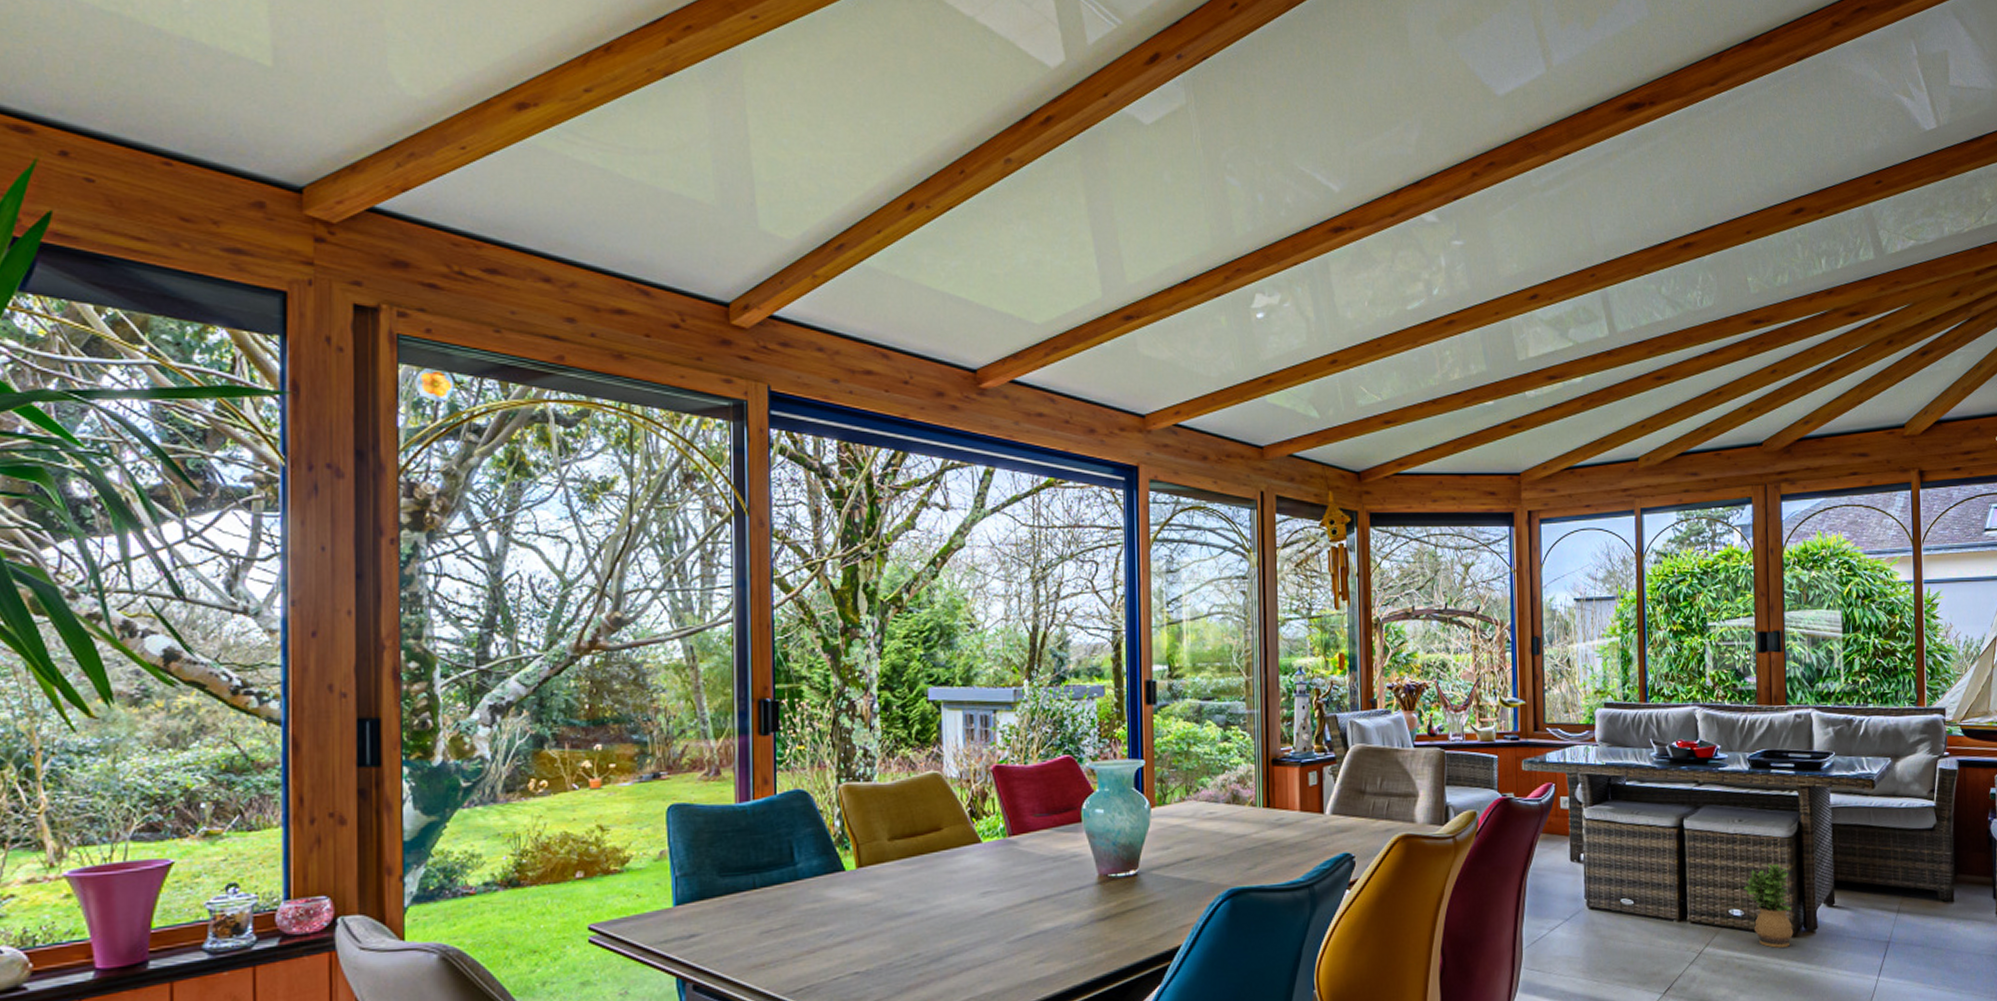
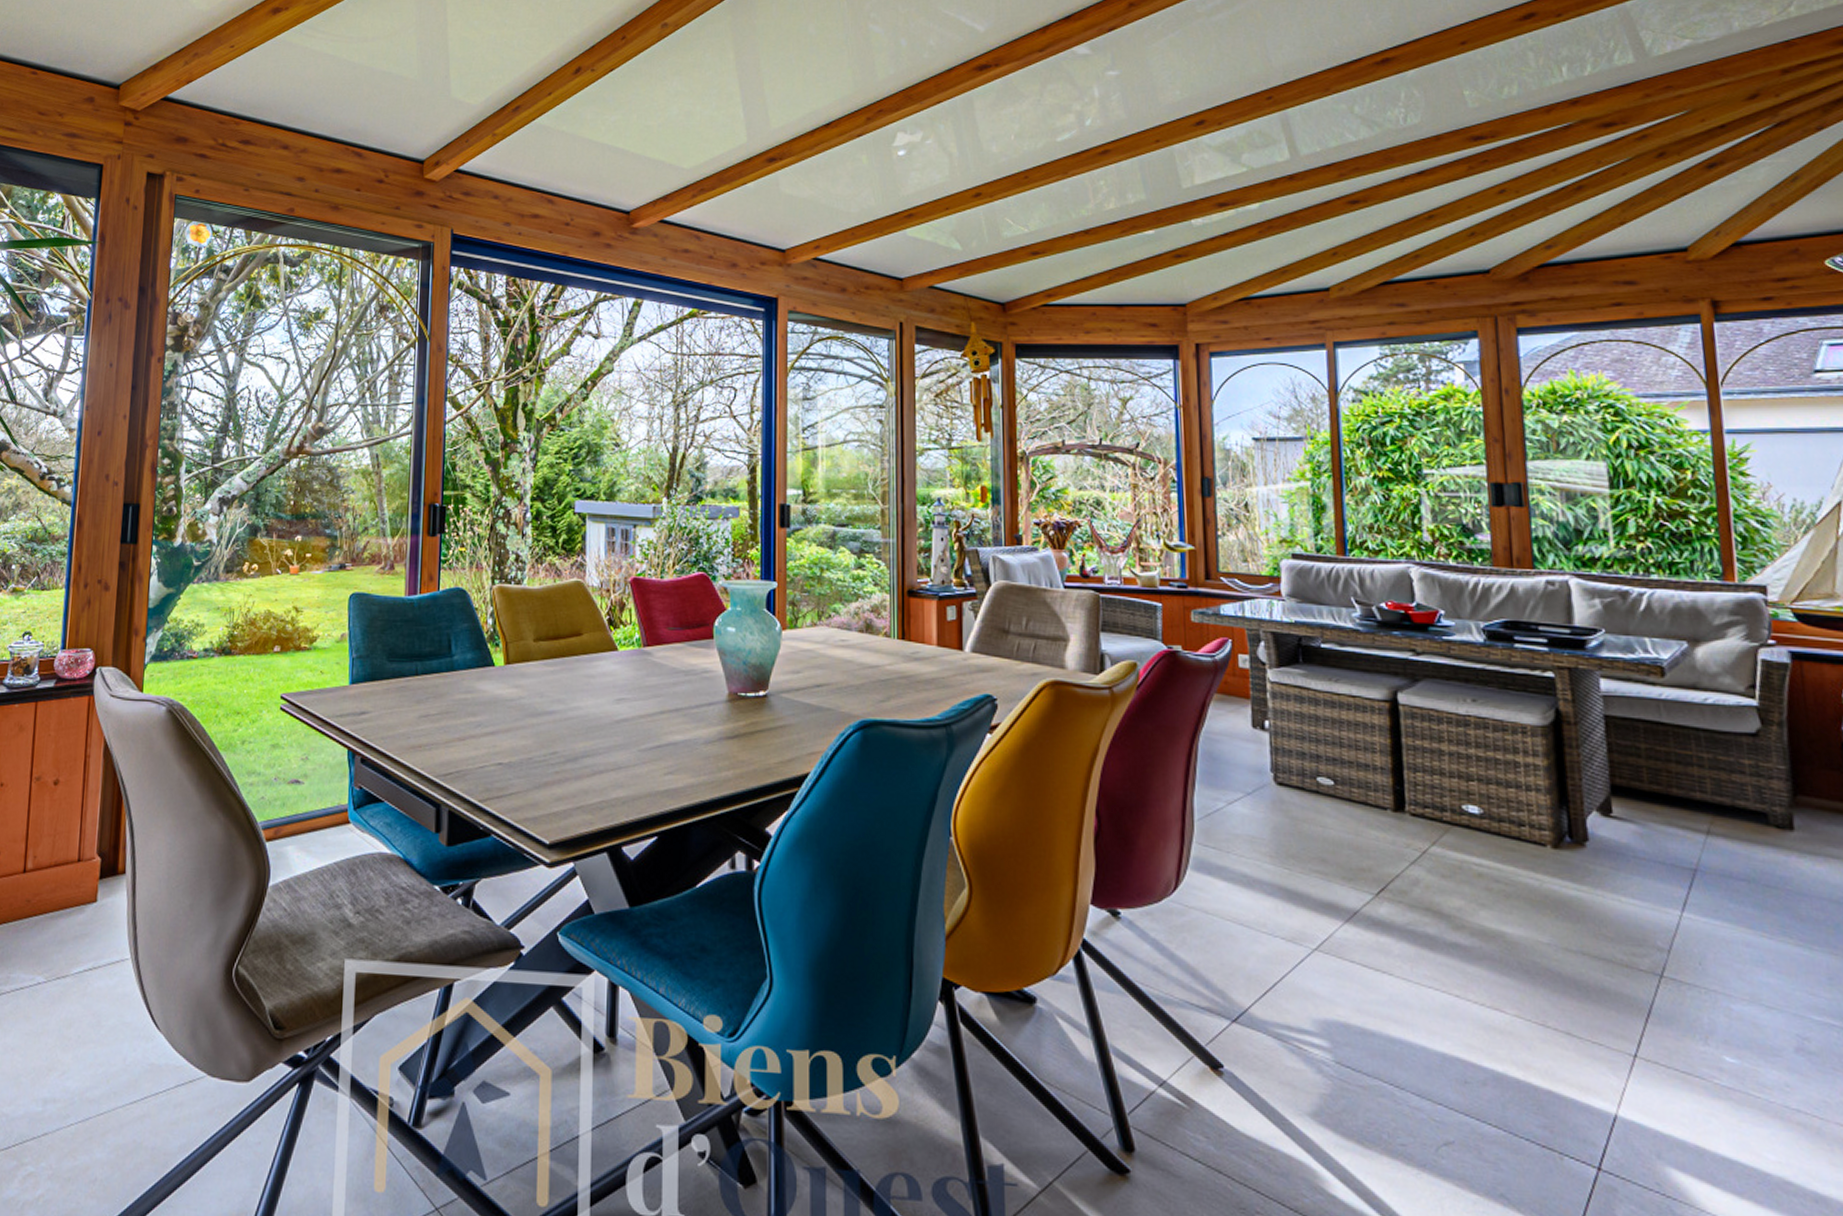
potted plant: present [1744,863,1794,948] -> none [1482,755,1555,859]

